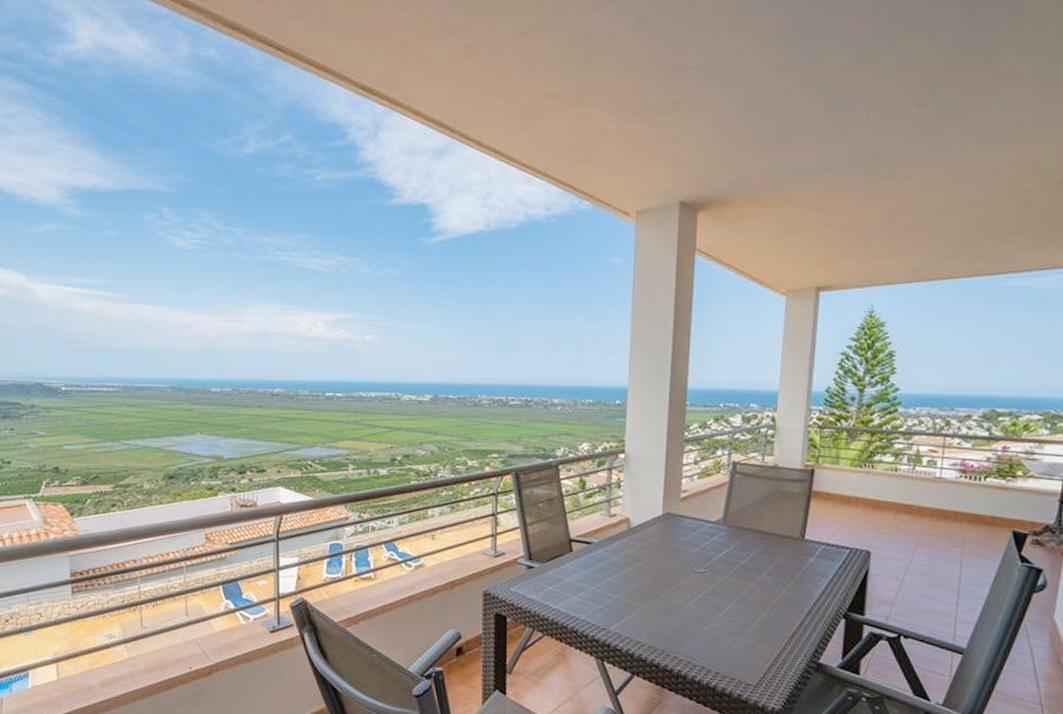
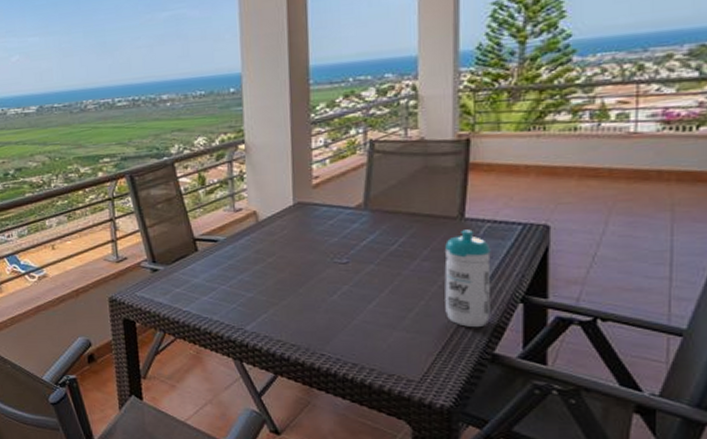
water bottle: none [782,550,823,639] -> present [444,229,491,328]

